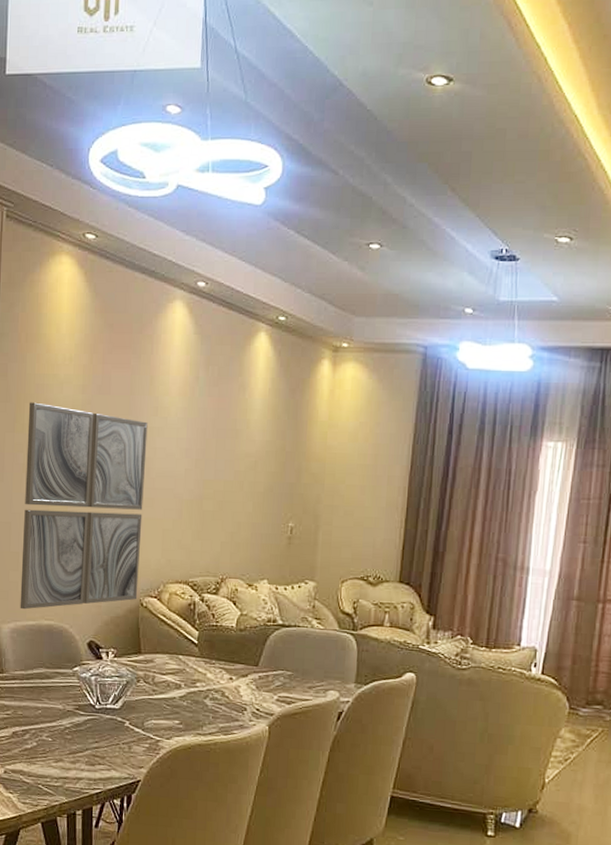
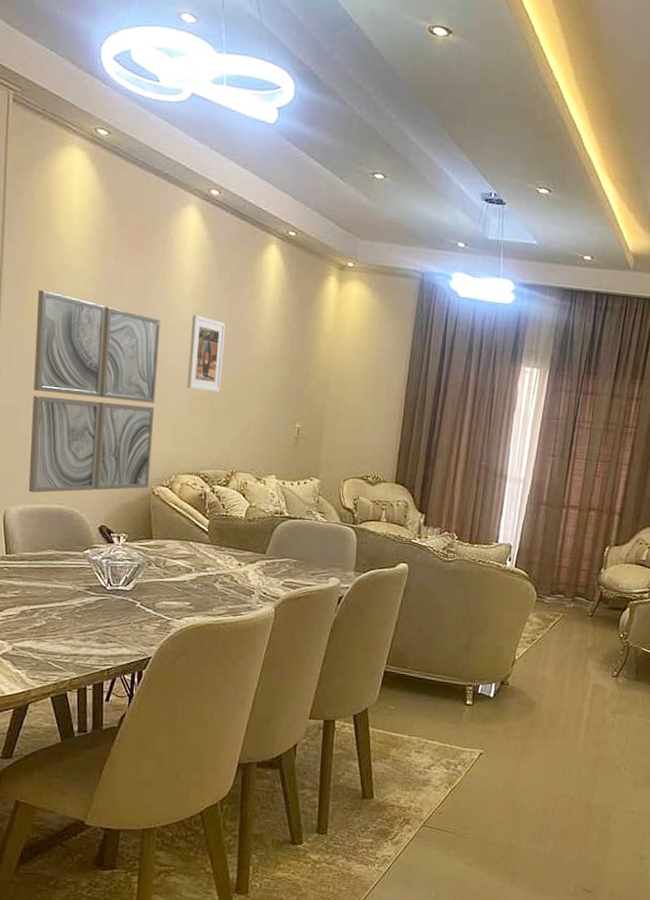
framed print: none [175,413,214,495] -> present [187,314,226,393]

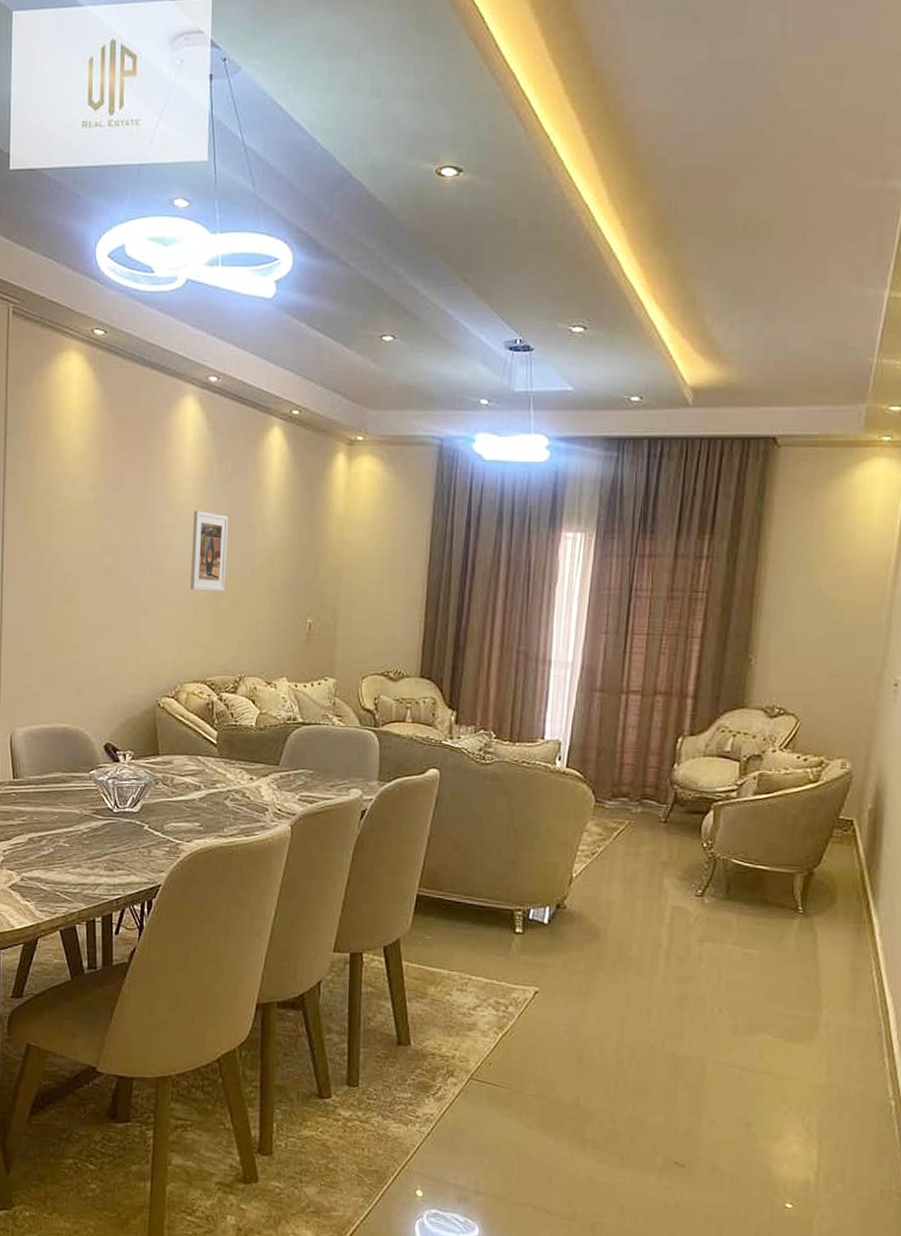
wall art: present [28,290,161,493] -> none [34,501,161,713]

